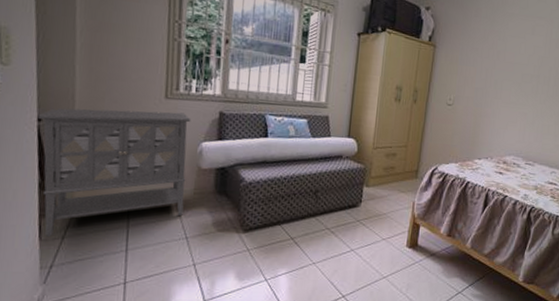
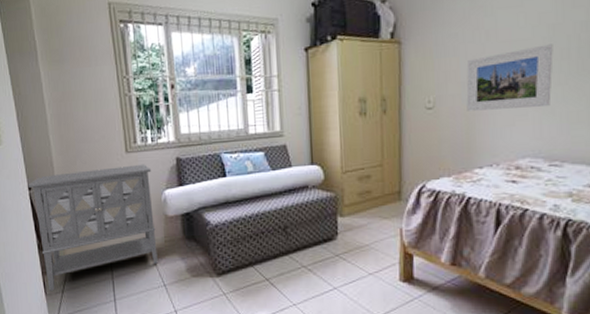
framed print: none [476,70,540,119] -> present [466,44,553,111]

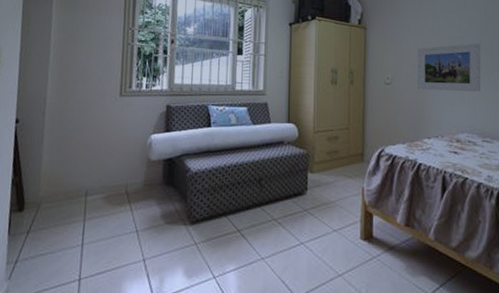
cabinet: present [28,164,158,291] -> none [13,108,142,231]

